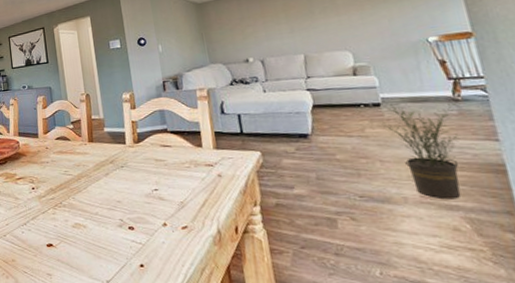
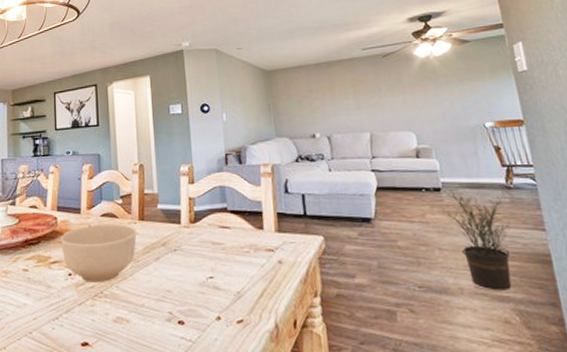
bowl: none [23,145,88,195] -> present [60,223,137,283]

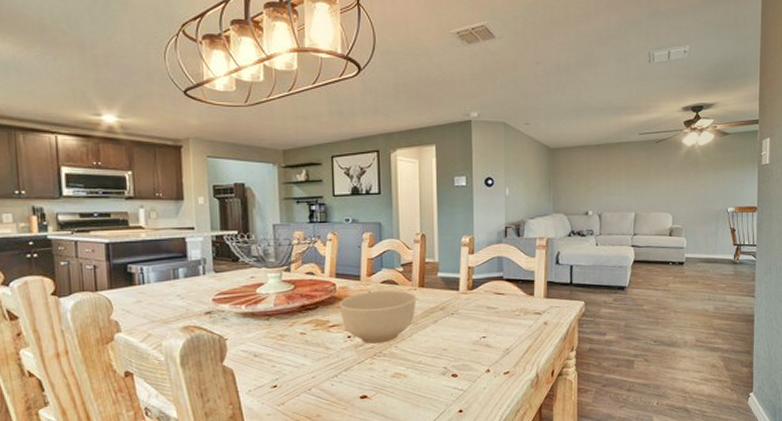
potted plant: present [441,189,512,291] -> none [681,263,734,343]

